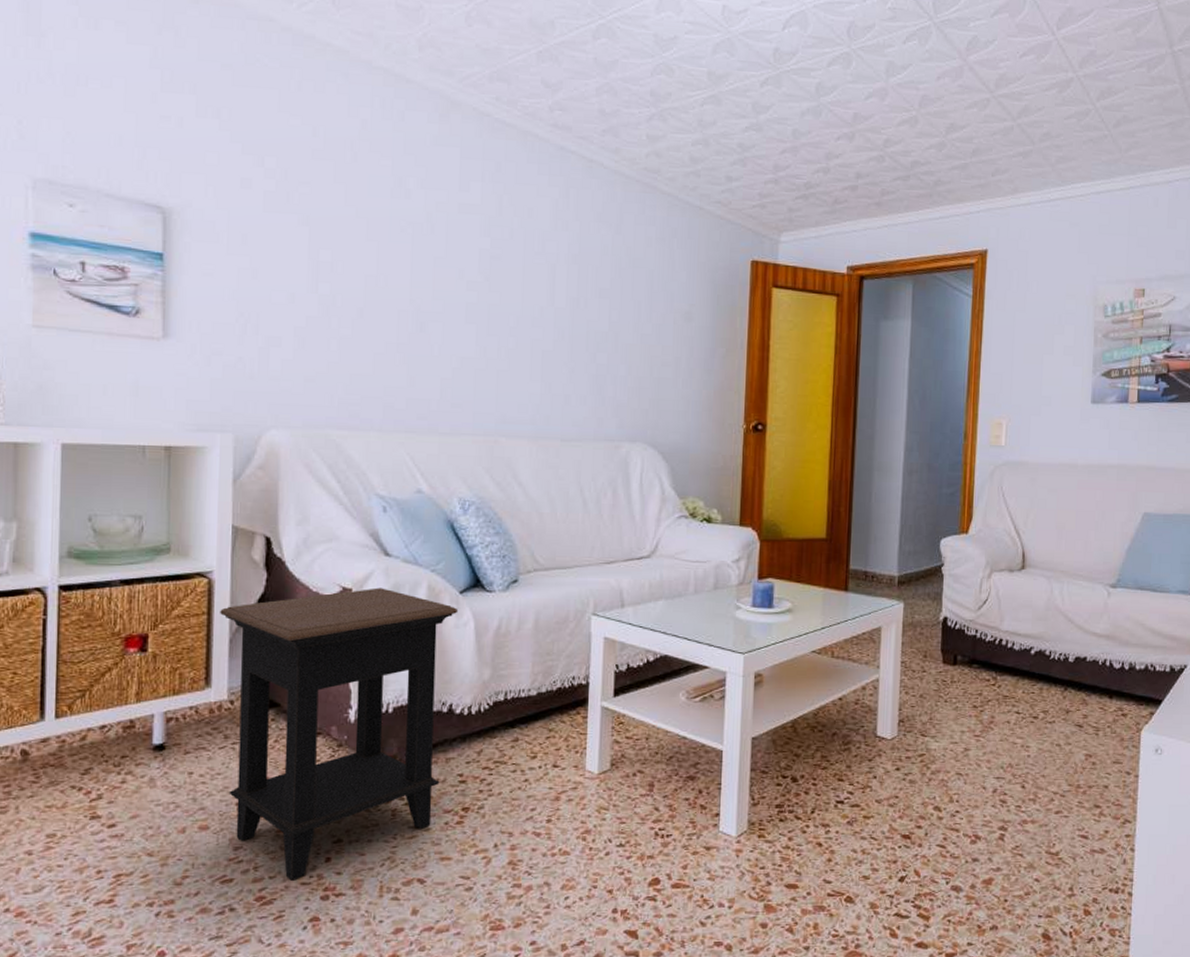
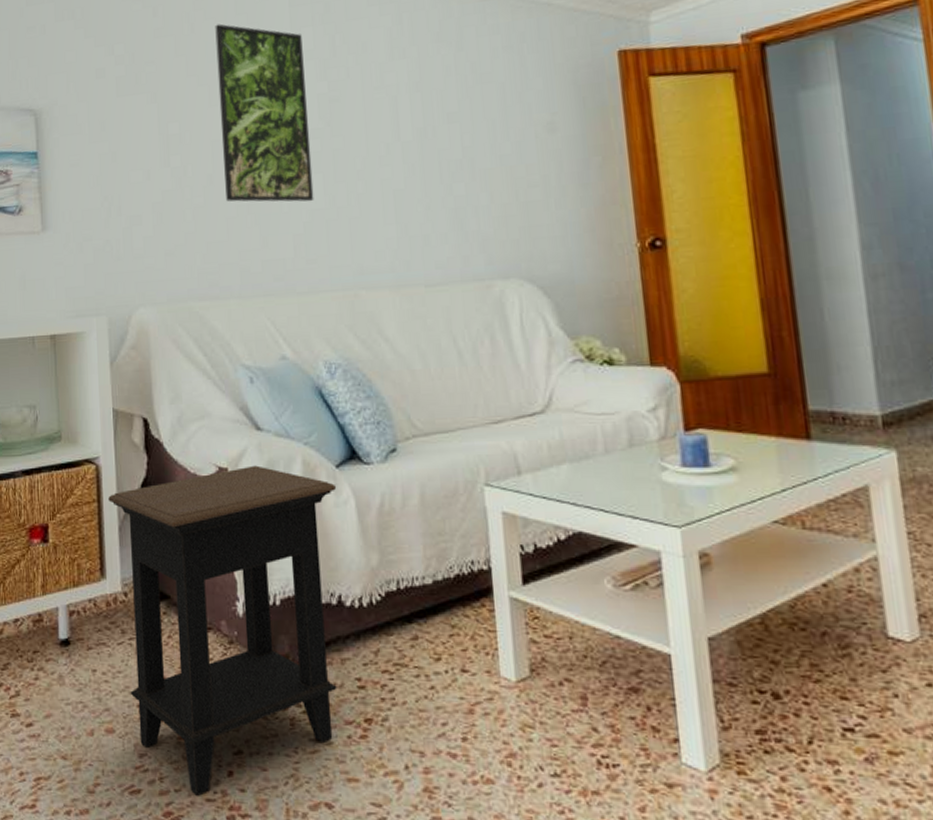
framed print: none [375,159,470,350] -> present [215,23,314,202]

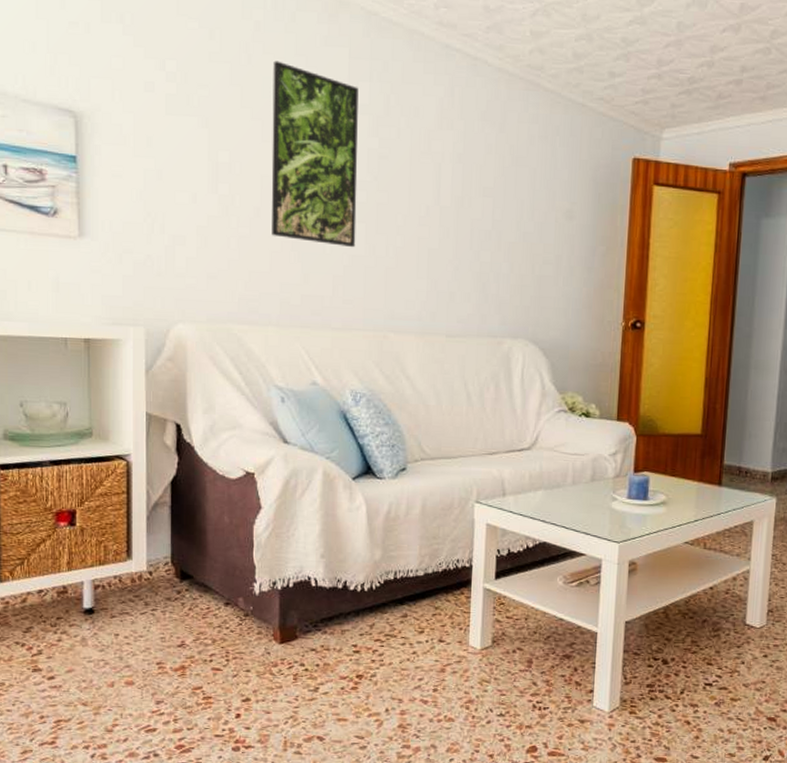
side table: present [108,465,337,796] -> none [138,472,352,733]

